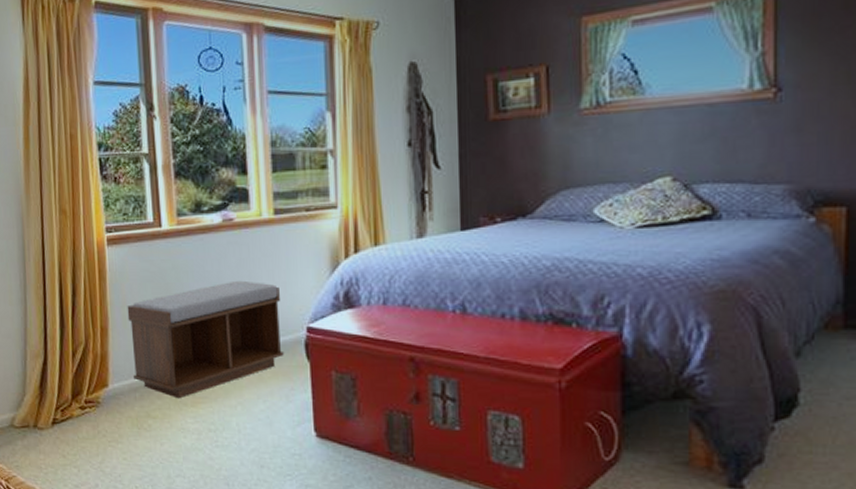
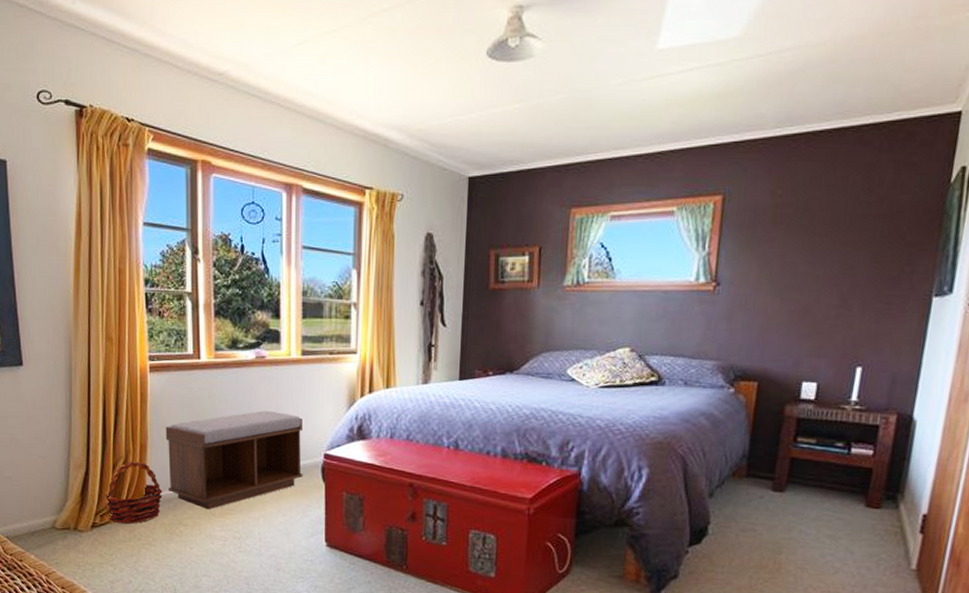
basket: none [64,346,128,419] -> present [104,461,163,524]

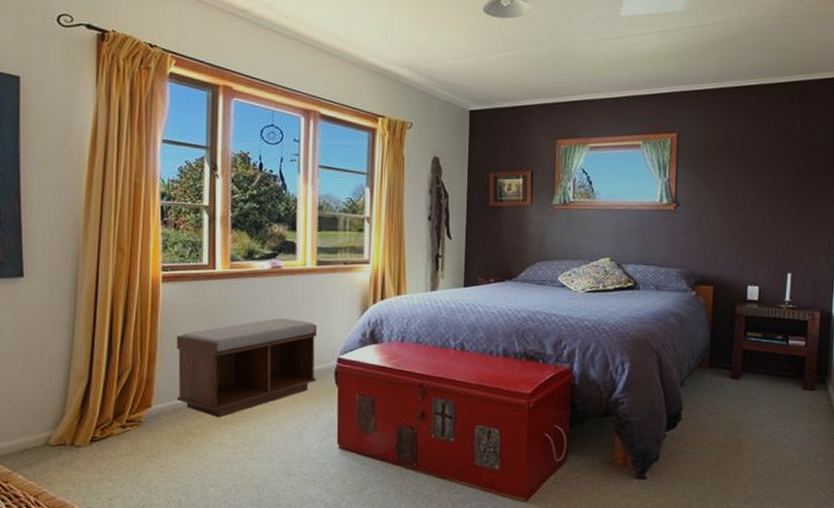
basket: present [104,461,163,524] -> none [106,371,171,437]

